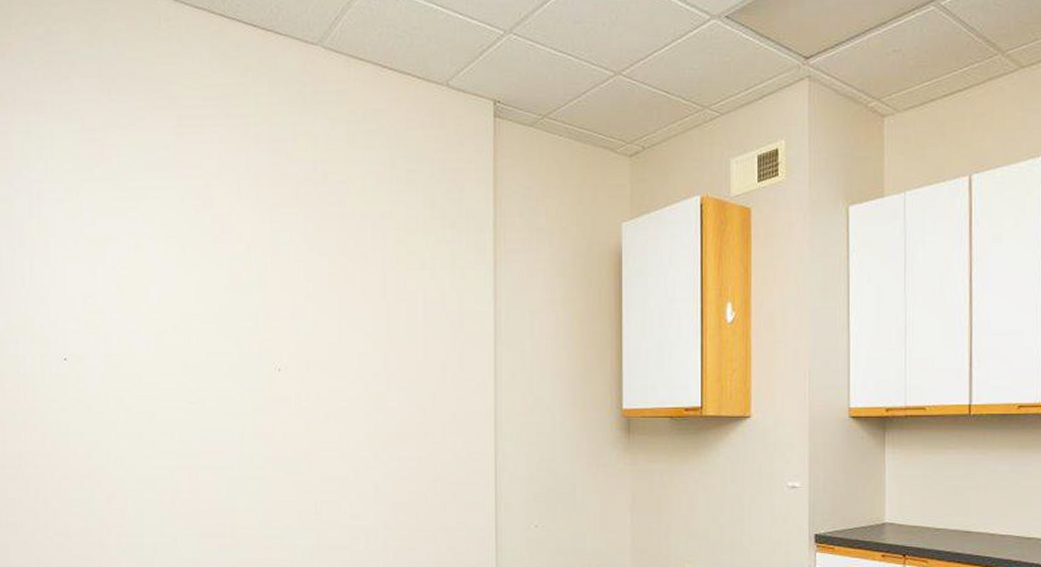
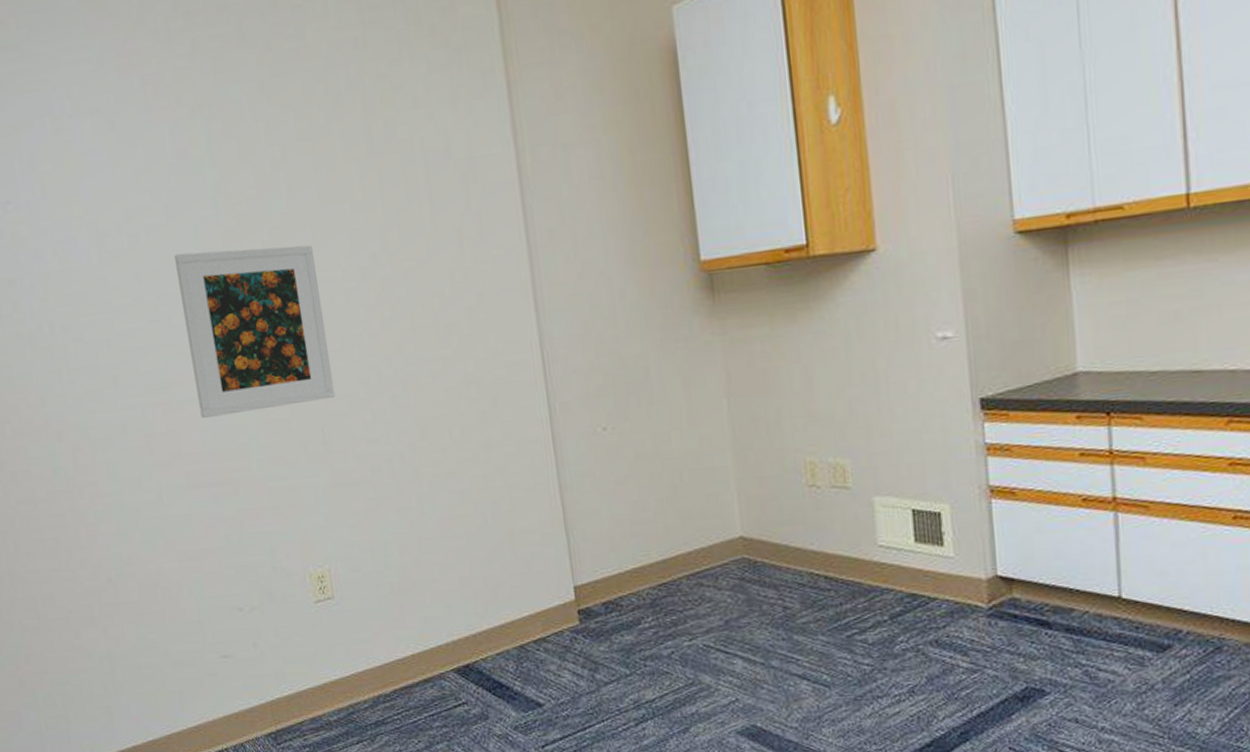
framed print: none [217,353,330,483] -> present [174,244,336,418]

